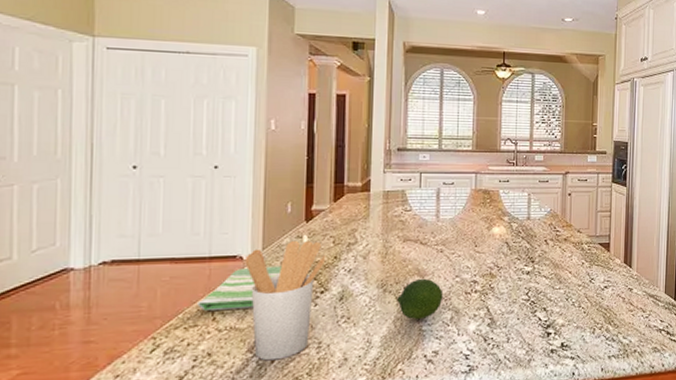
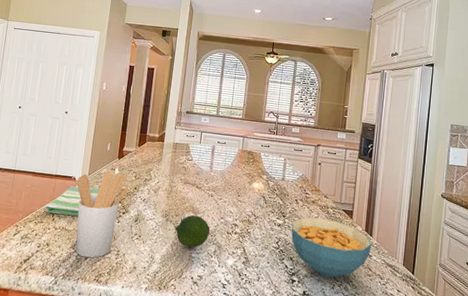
cereal bowl: none [542,256,632,321] -> present [291,217,372,278]

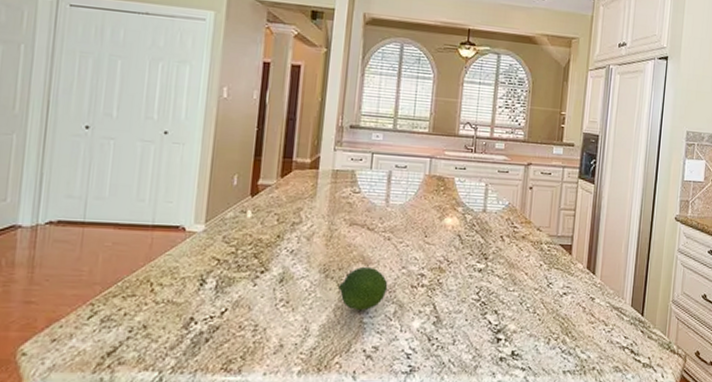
dish towel: present [45,186,100,216] -> none [137,240,224,282]
utensil holder: present [75,171,129,258] -> none [187,214,269,340]
cereal bowl: present [291,217,372,278] -> none [495,257,595,330]

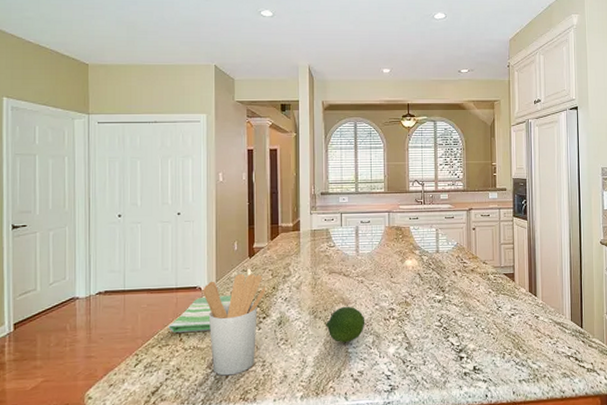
dish towel: none [137,240,224,282] -> present [168,295,232,333]
utensil holder: none [187,214,269,340] -> present [203,273,266,376]

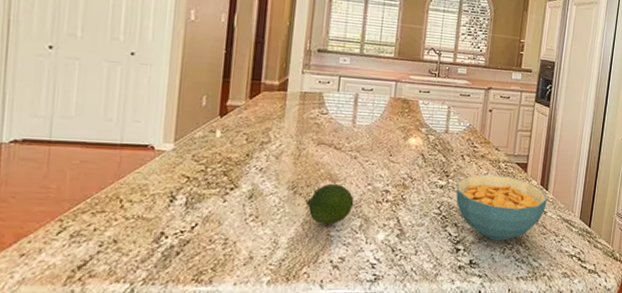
dish towel: present [168,295,232,333] -> none [106,158,193,199]
utensil holder: present [203,273,266,376] -> none [156,134,238,253]
cereal bowl: none [452,286,537,347] -> present [456,174,547,240]

